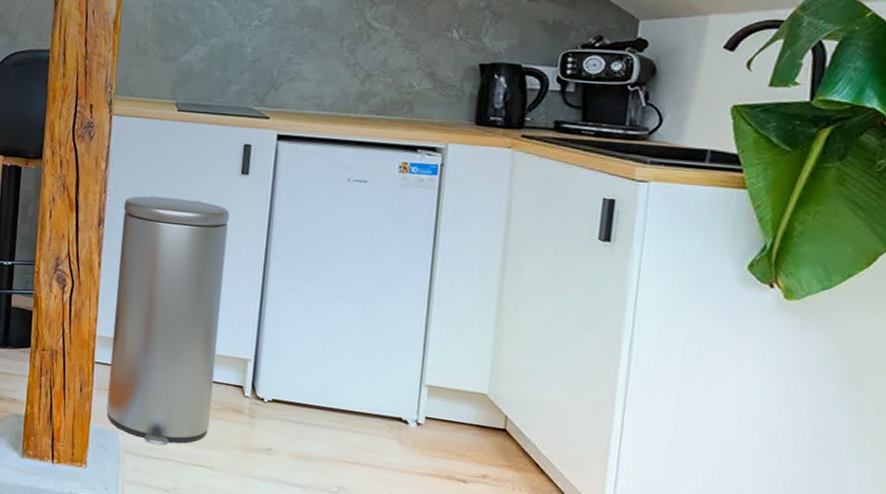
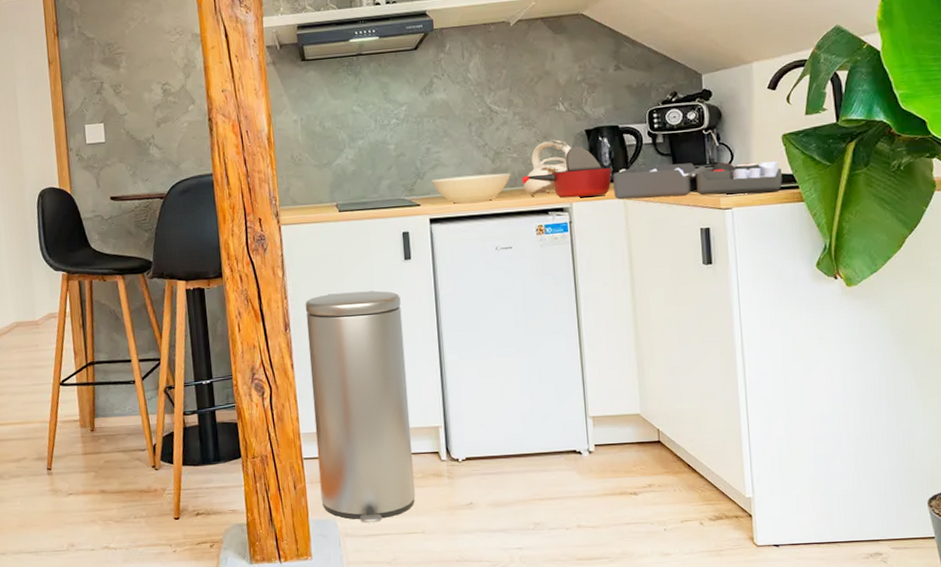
bowl: none [286,92,381,127] -> present [431,173,511,205]
teapot: none [392,69,459,129] -> present [523,139,572,196]
saucepan: none [392,81,505,141] -> present [522,146,613,199]
tool set: none [501,114,723,172] -> present [613,161,782,200]

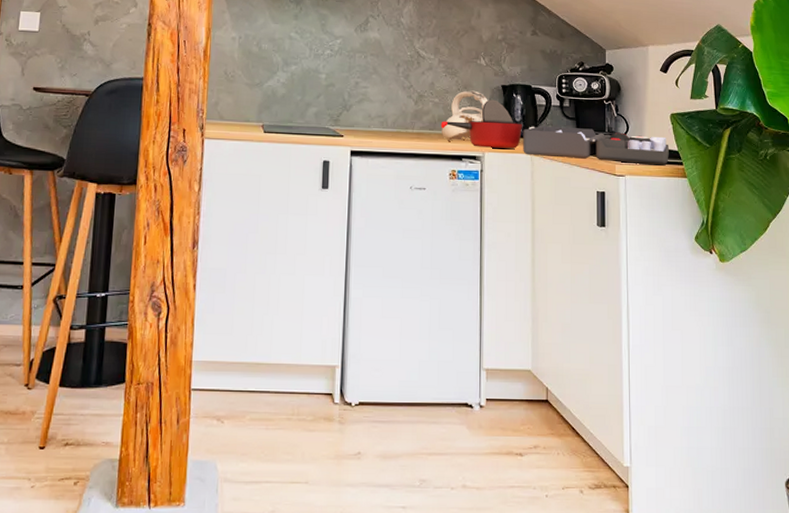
pedal bin: present [305,290,416,523] -> none [204,214,313,468]
bowl: present [431,173,511,205] -> none [356,112,432,142]

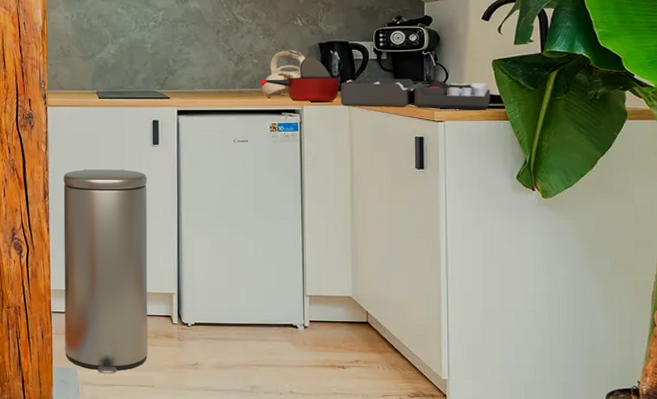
pedal bin: none [204,214,313,468] -> present [63,169,148,374]

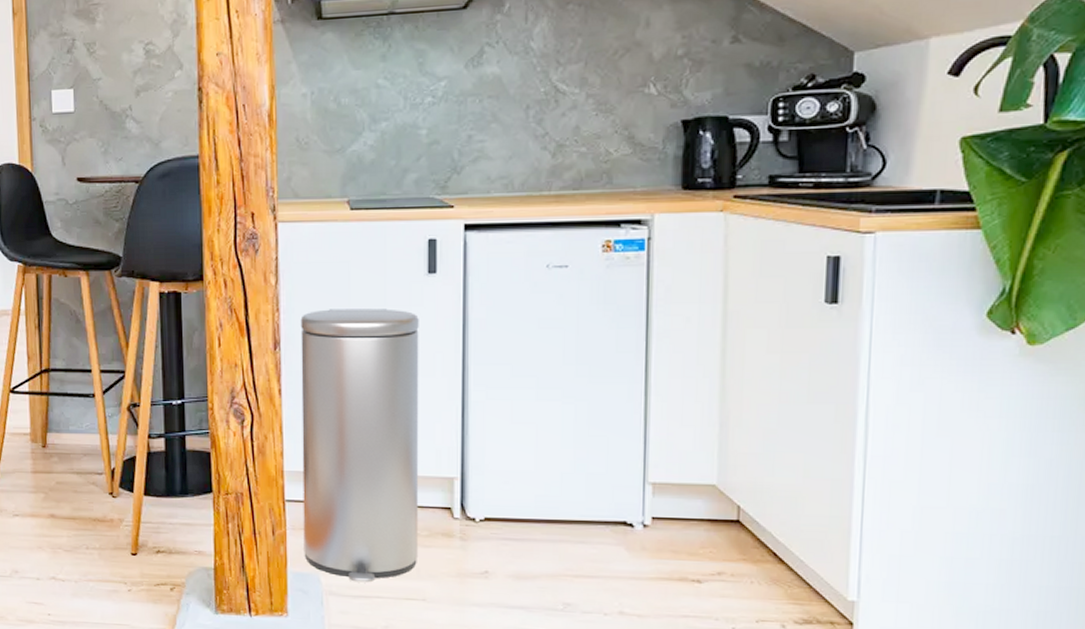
saucepan: present [260,57,341,102] -> none [589,141,714,208]
teapot: present [261,50,306,97] -> none [591,131,660,203]
tool set: present [341,79,490,110] -> none [712,169,954,215]

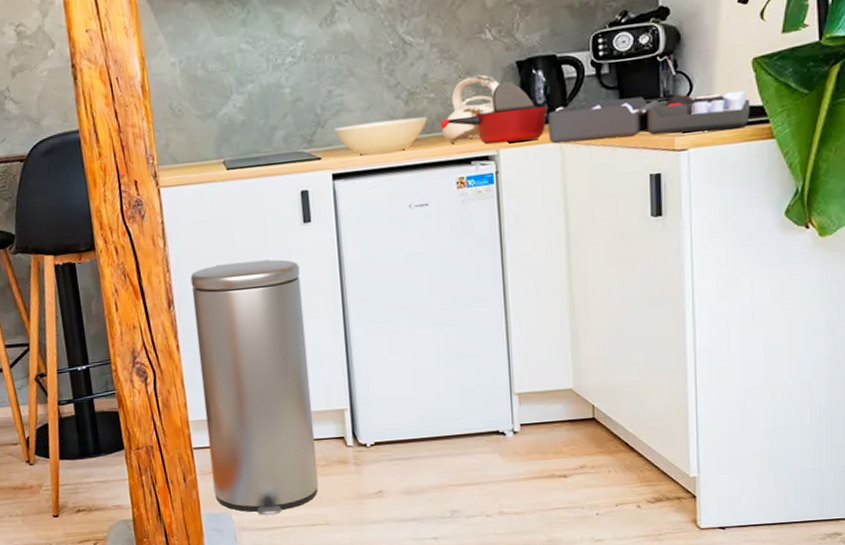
bowl: none [470,171,576,209] -> present [333,117,428,157]
saucepan: none [589,141,714,208] -> present [440,81,548,145]
teapot: none [591,131,660,203] -> present [442,74,500,143]
tool set: none [712,169,954,215] -> present [548,90,750,144]

